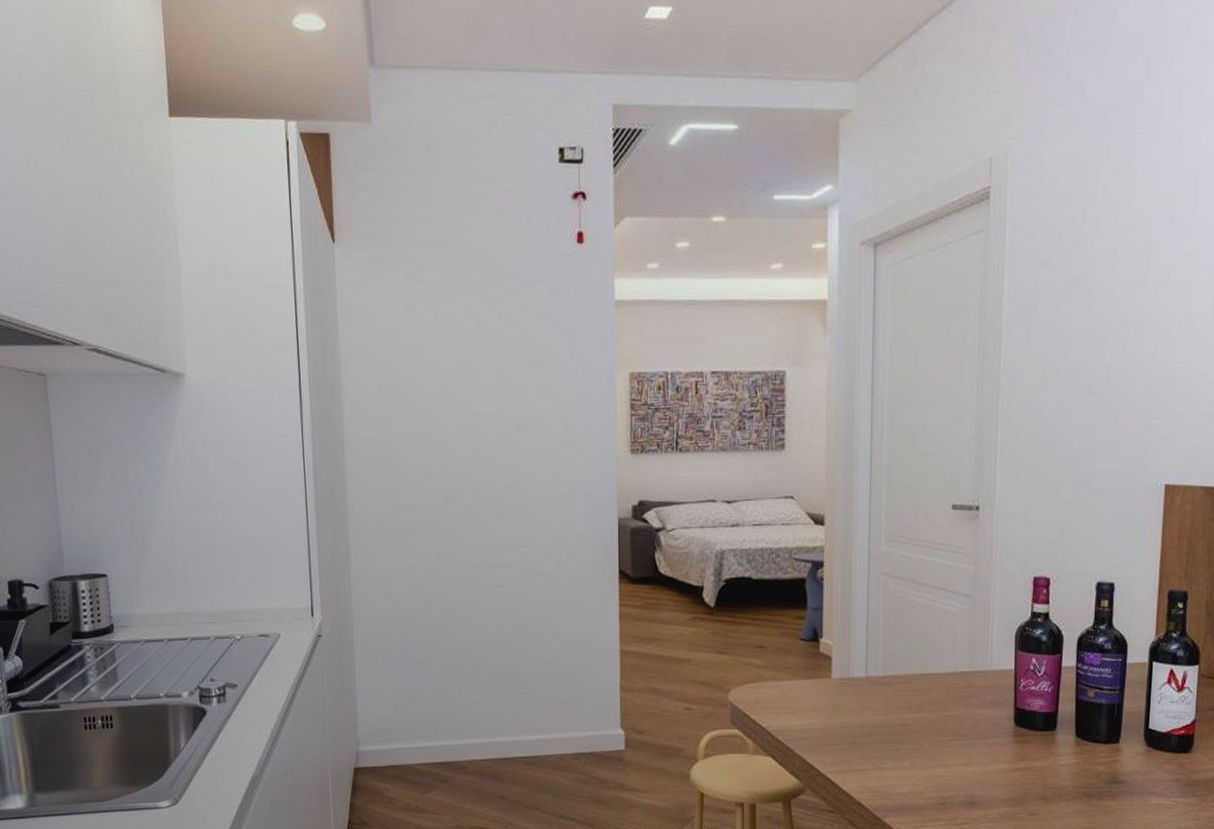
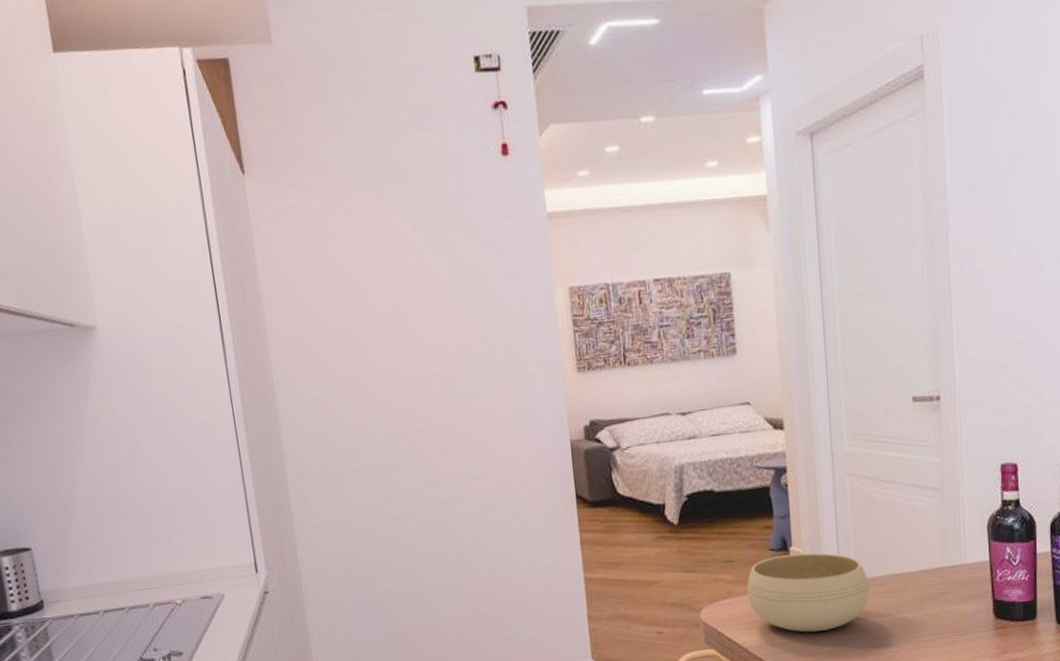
bowl: none [775,646,895,722] -> present [747,552,870,633]

